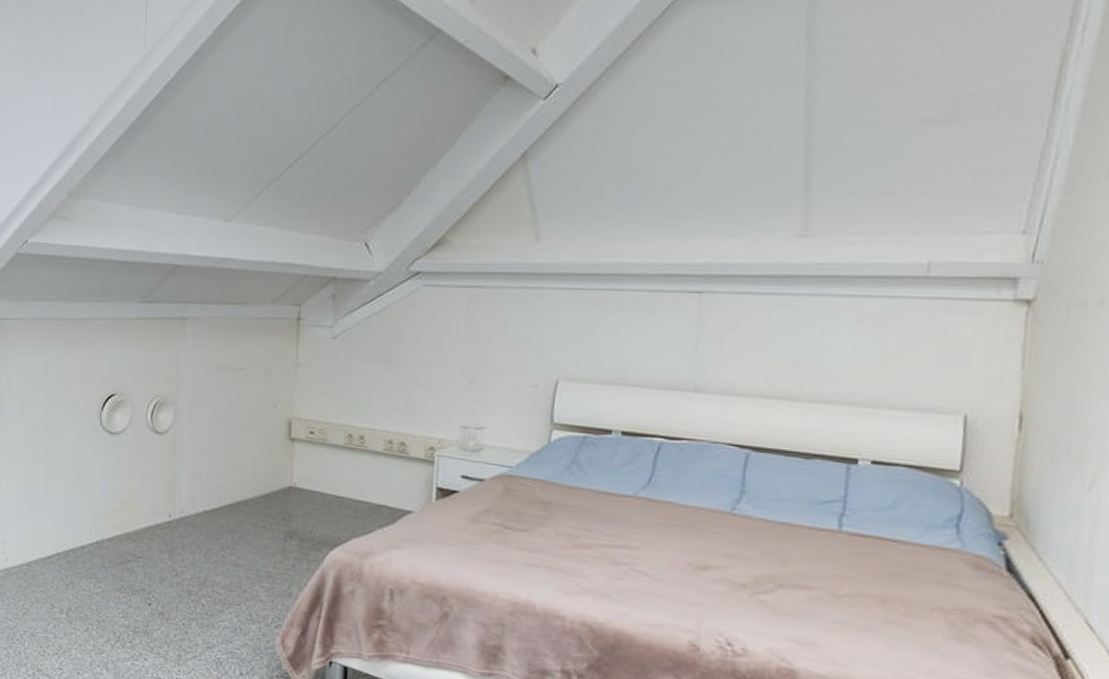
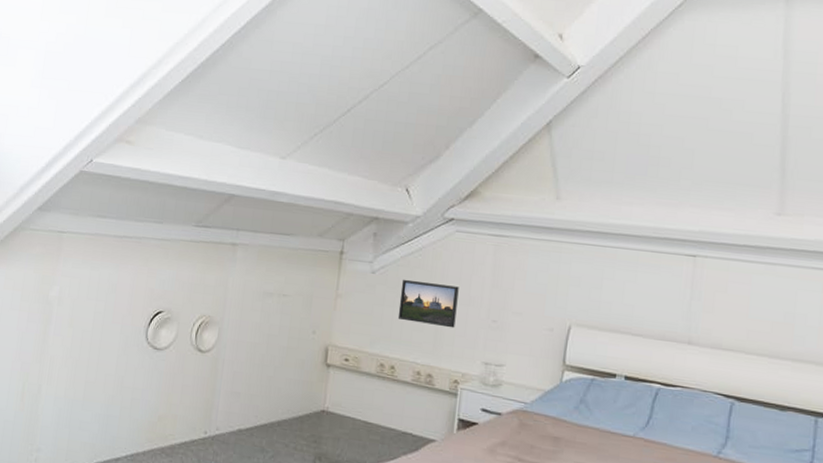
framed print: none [364,342,430,392] -> present [397,279,459,328]

